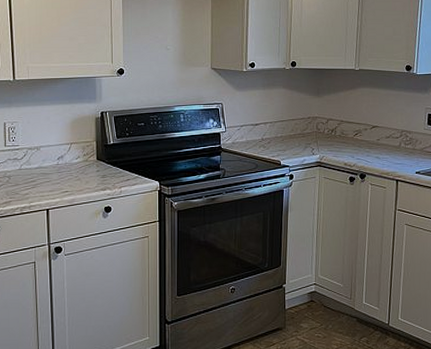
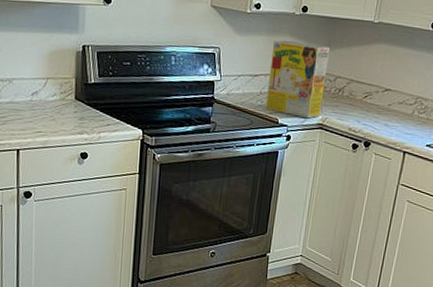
cereal box: none [267,92,320,158] -> present [265,40,331,119]

